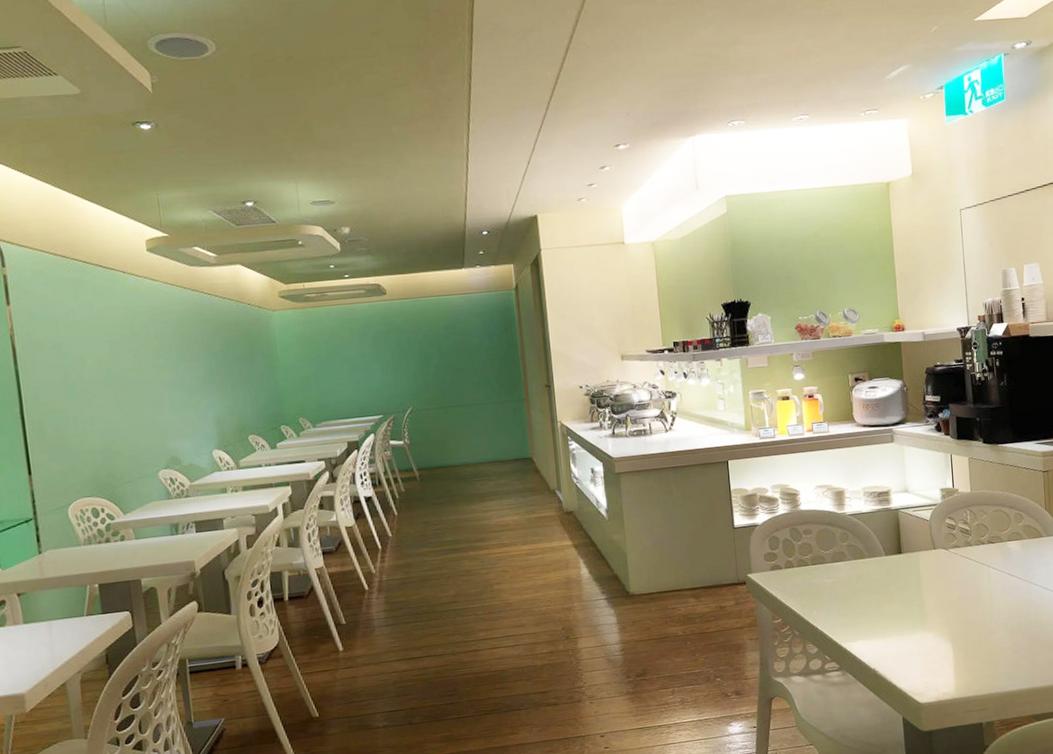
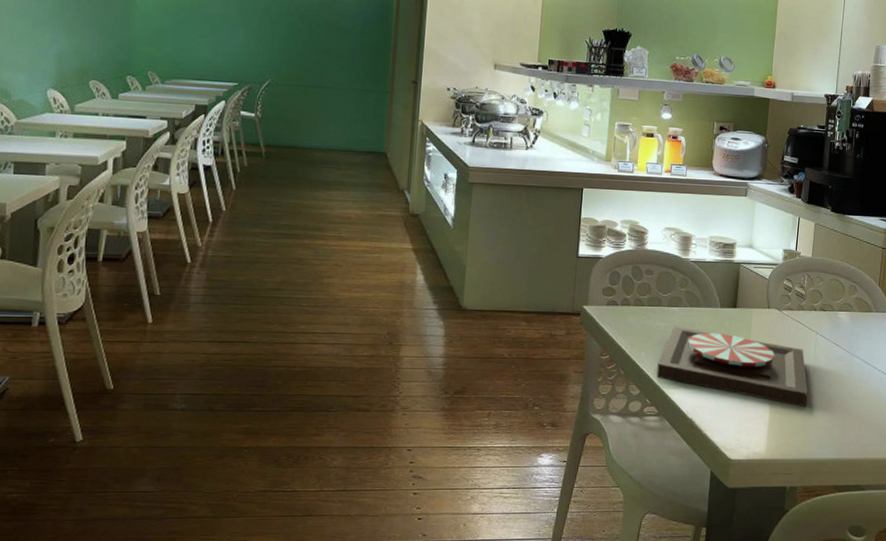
plate: none [831,580,991,642] -> present [656,326,808,407]

